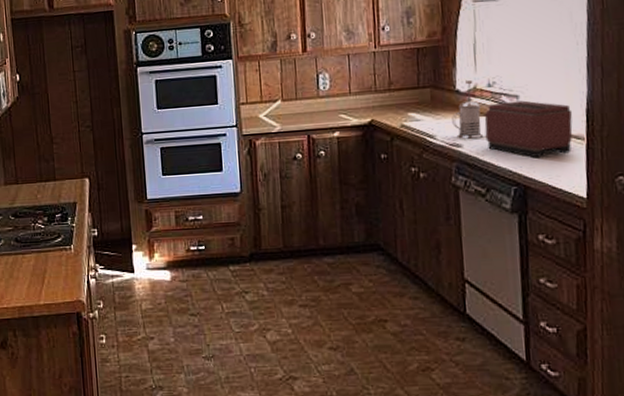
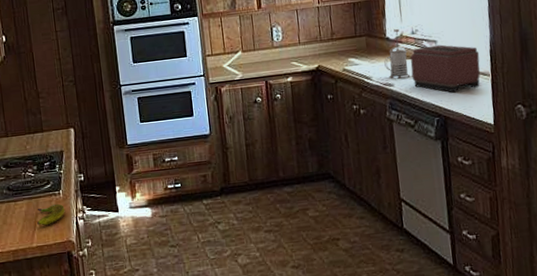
banana: none [45,259,76,283] -> present [37,203,65,226]

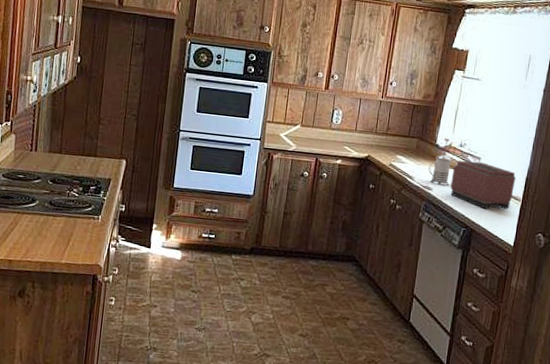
banana: present [37,203,65,226] -> none [70,227,100,246]

